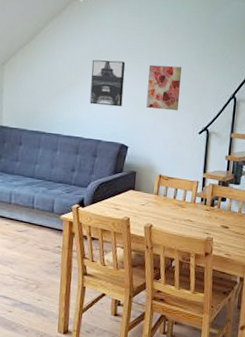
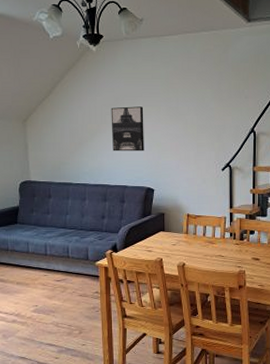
wall art: present [146,64,181,111] -> none [166,106,199,150]

